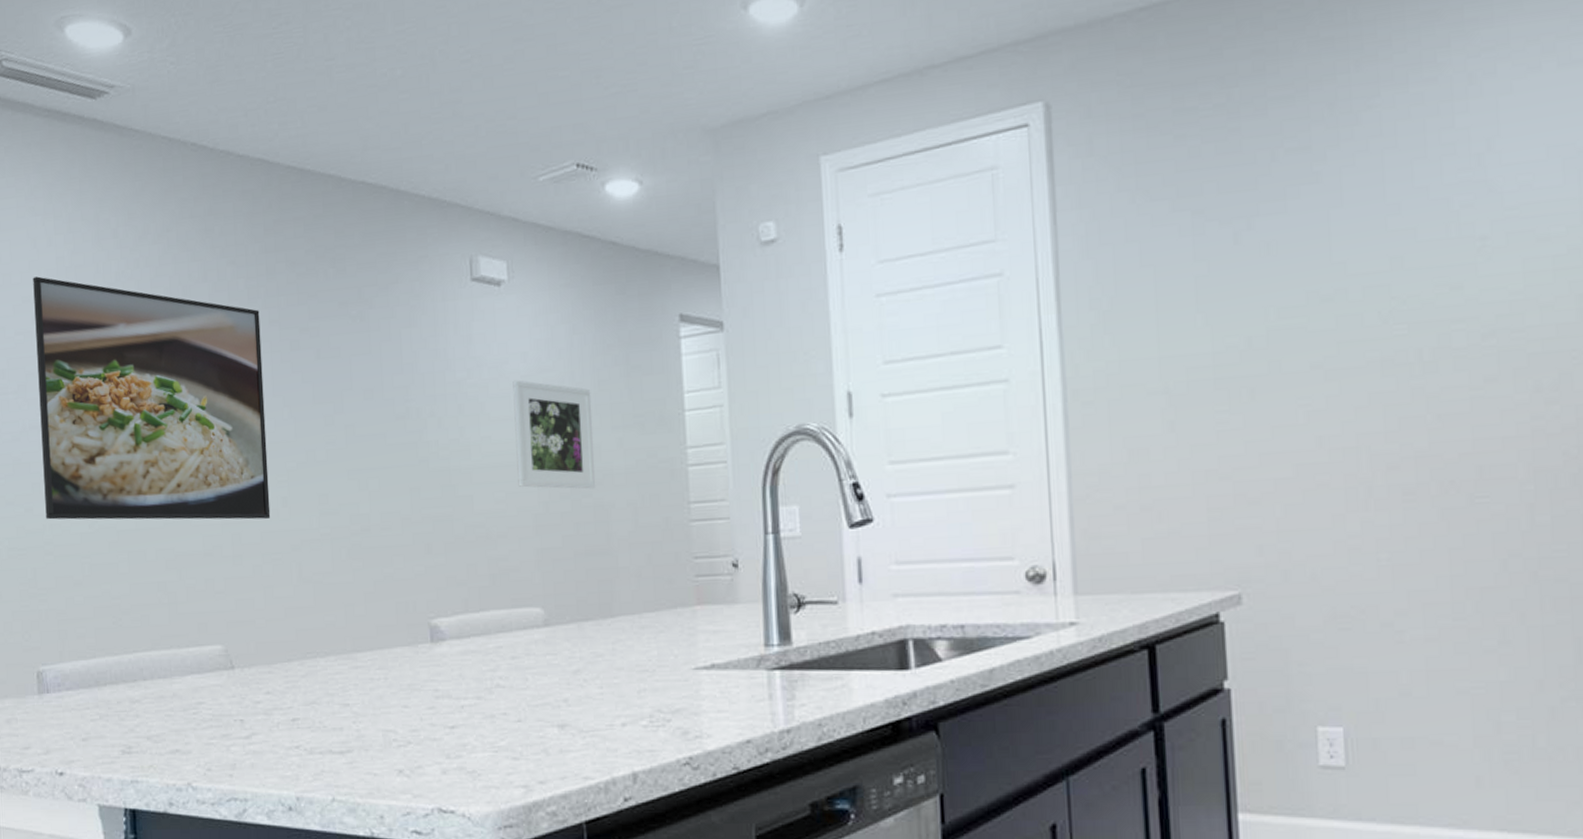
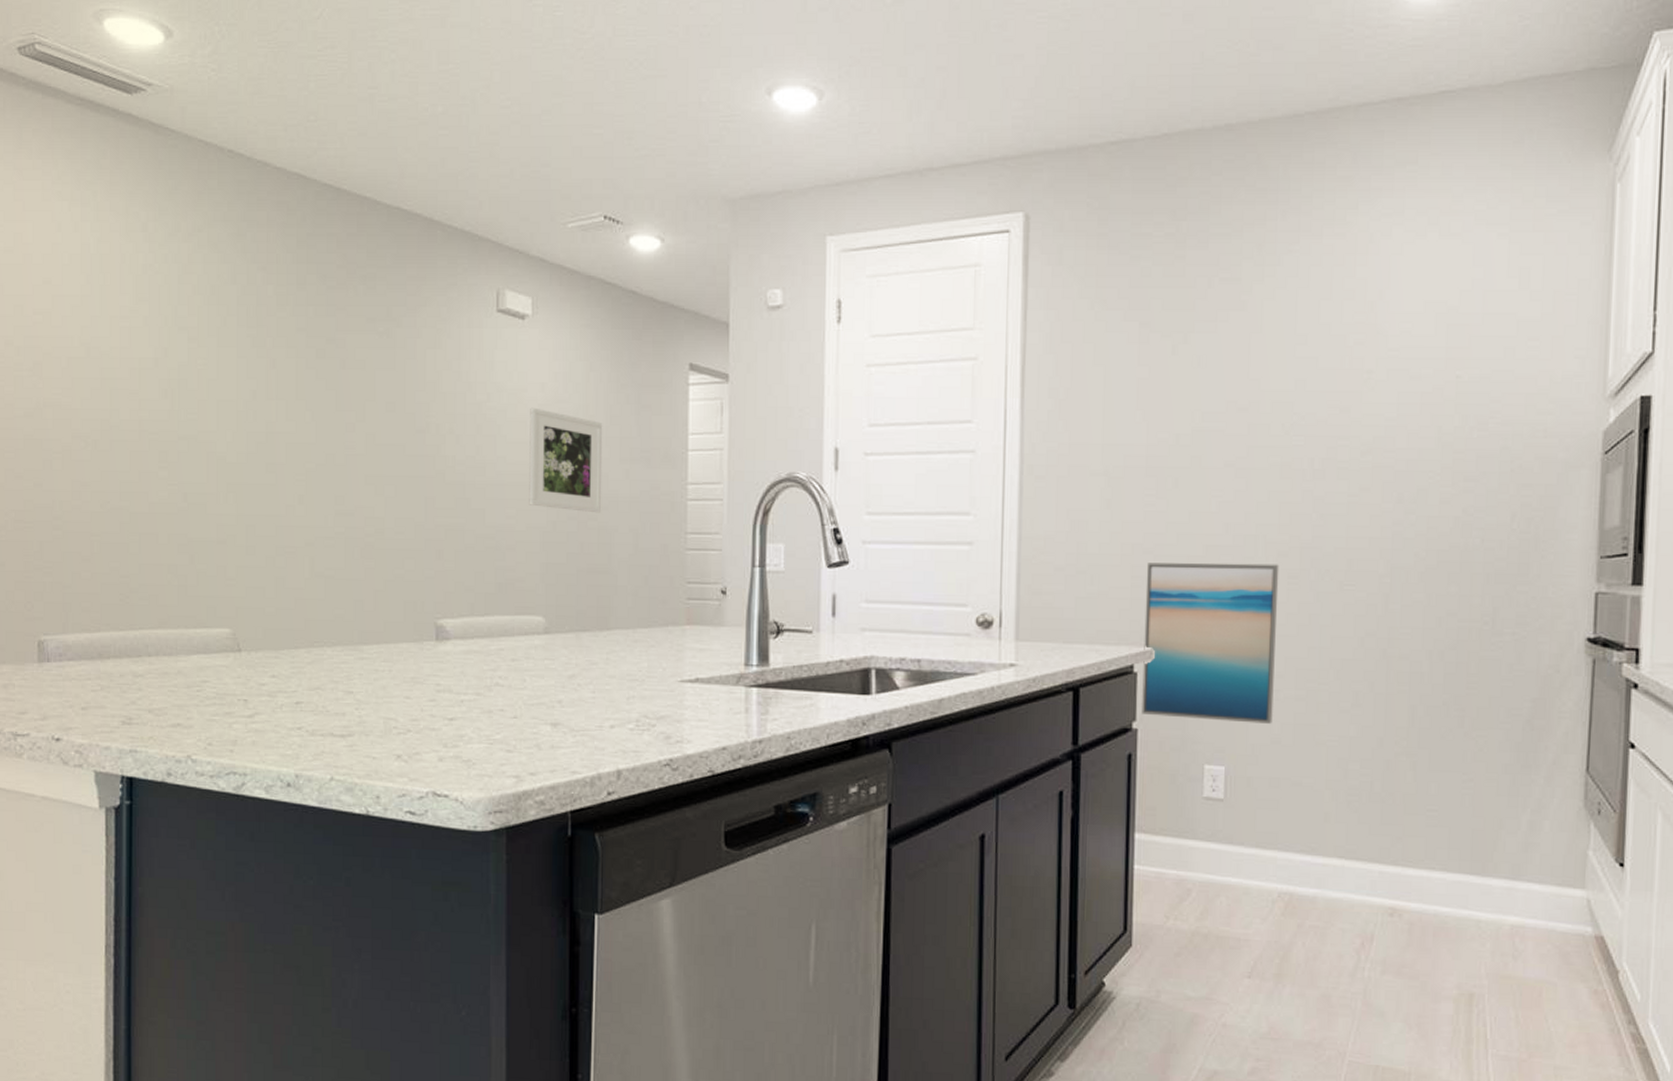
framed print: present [33,276,271,520] -> none [55,260,287,514]
wall art: none [1224,479,1399,673] -> present [1142,562,1279,724]

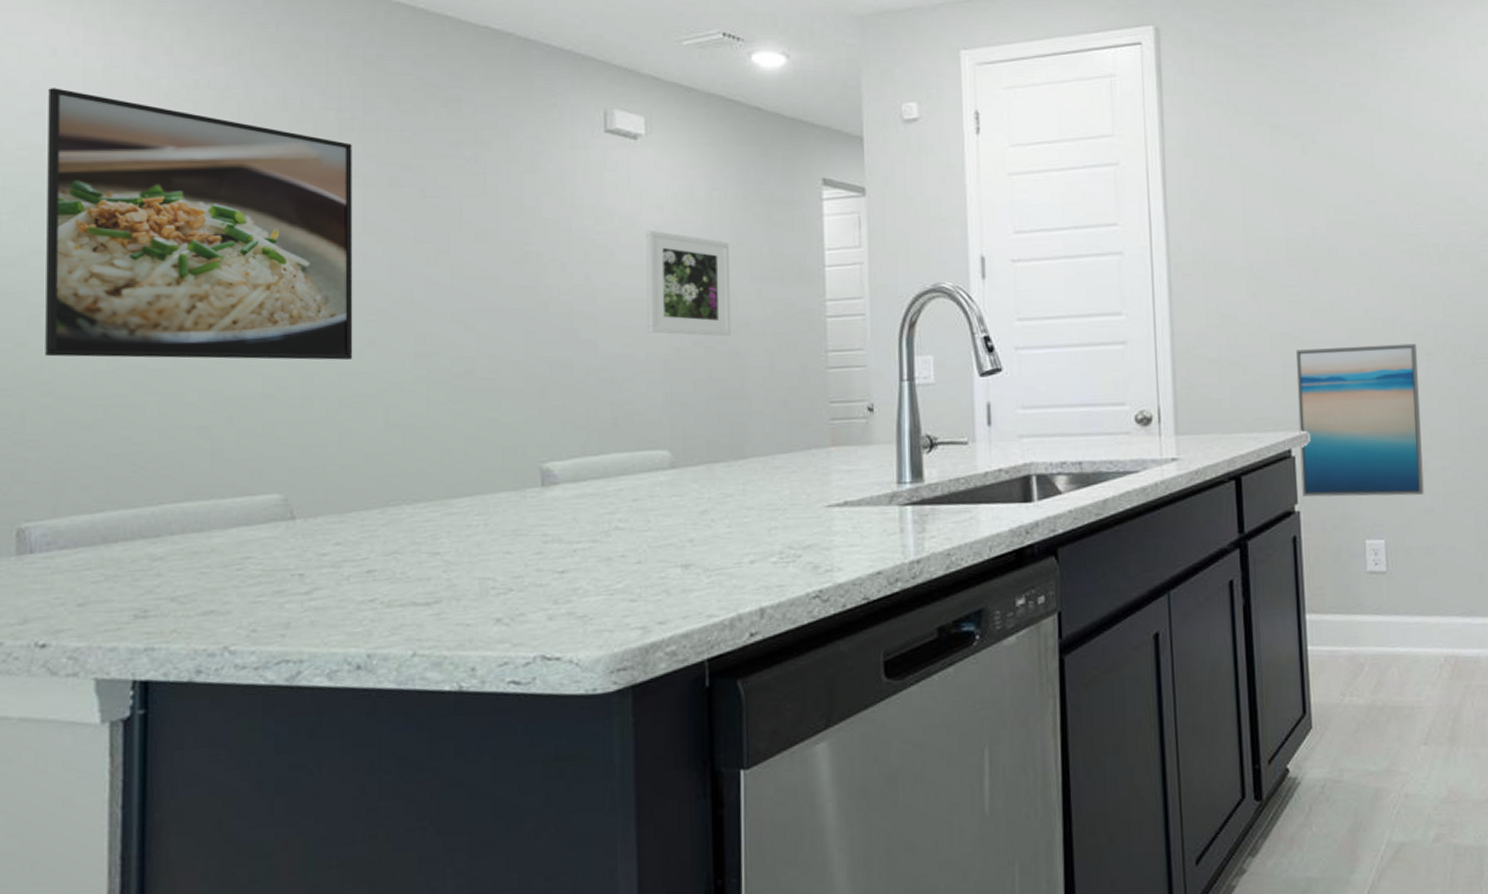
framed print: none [55,260,287,514] -> present [45,88,353,360]

